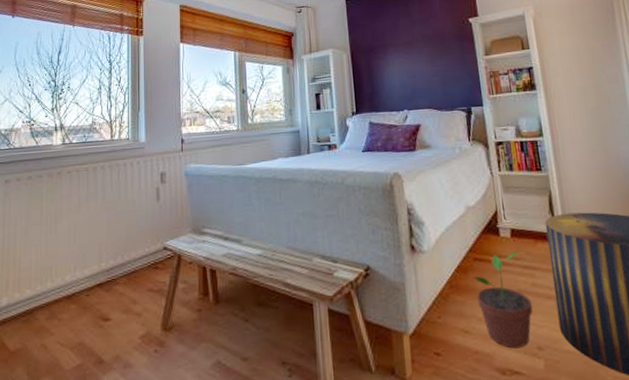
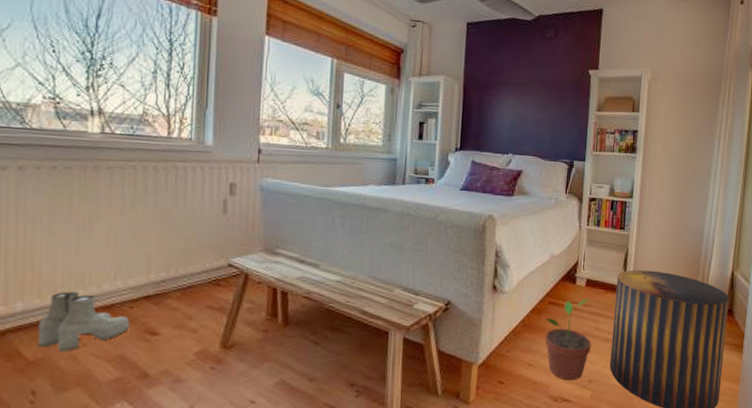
boots: none [17,285,87,342] -> present [37,292,130,352]

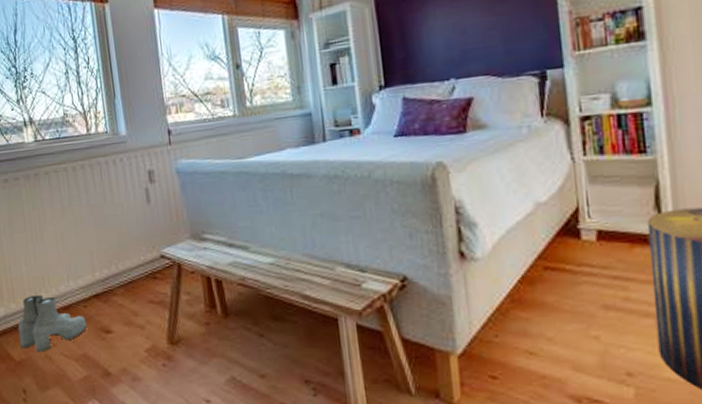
potted plant: present [545,299,591,381] -> none [541,258,623,374]

